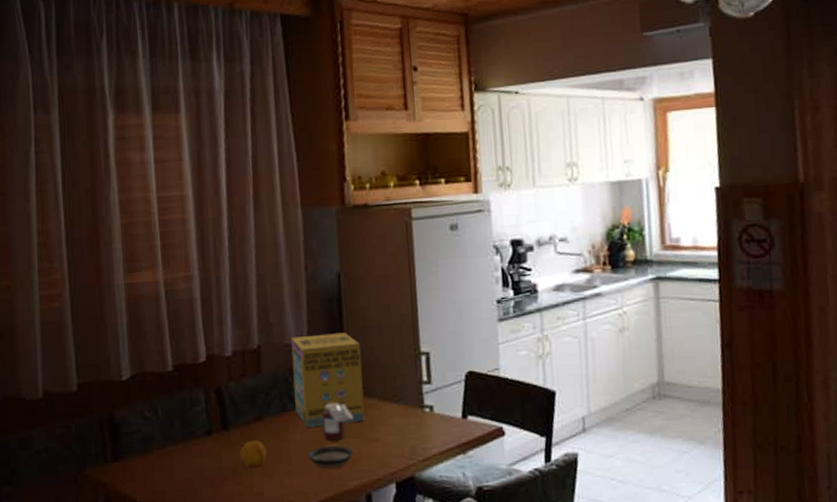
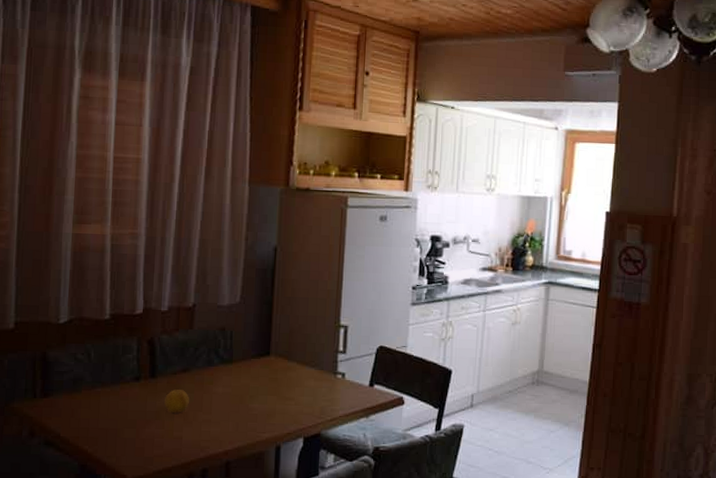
cereal box: present [291,332,365,428] -> none [221,300,288,382]
saucer: present [307,446,354,468] -> none [227,401,269,420]
jar: present [322,403,354,440] -> none [244,362,273,395]

